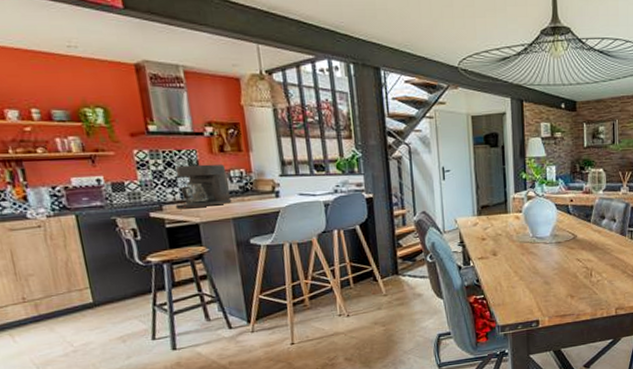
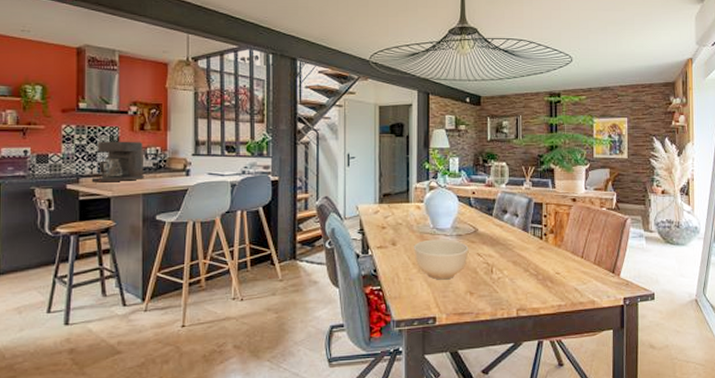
bowl: none [514,247,569,286] -> present [414,239,469,280]

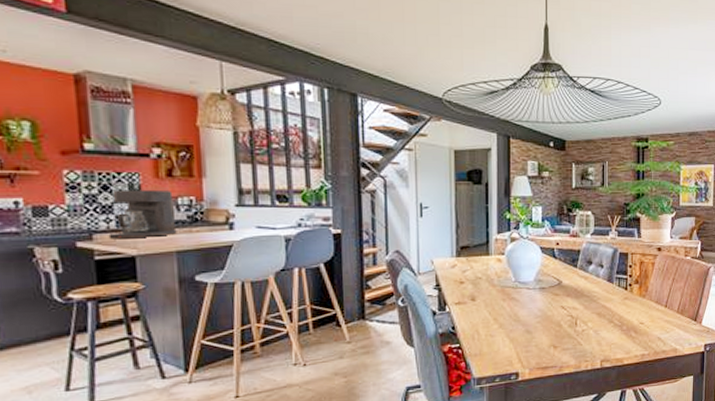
bowl: present [414,239,469,280] -> none [494,292,553,335]

